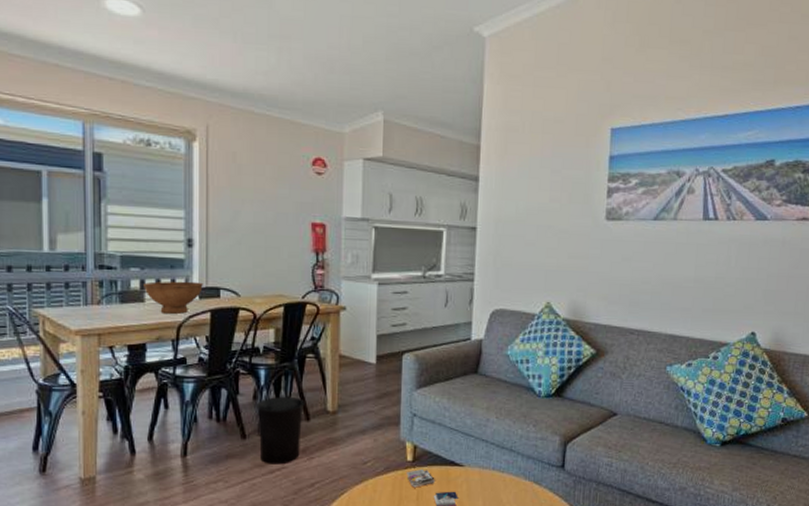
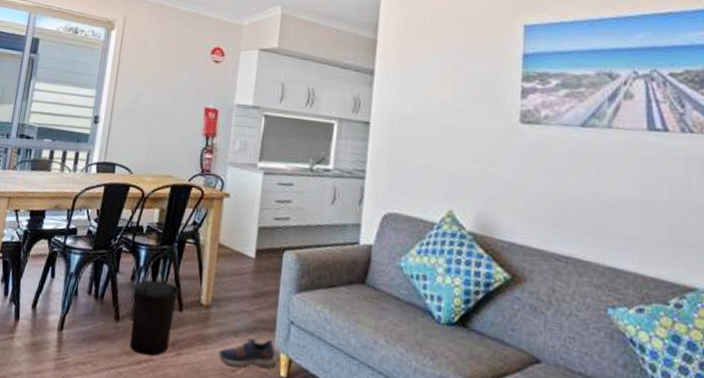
bowl: present [144,281,203,314] -> none [52,153,102,186]
shoe: none [348,432,404,461] -> present [218,338,277,369]

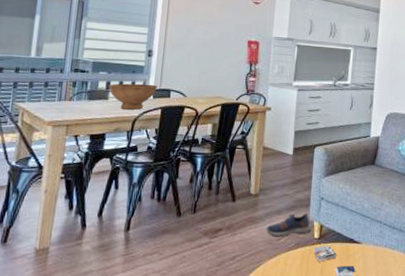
bowl: none [52,153,102,186] -> present [109,83,157,110]
waste bin: present [130,280,180,356] -> none [191,181,233,239]

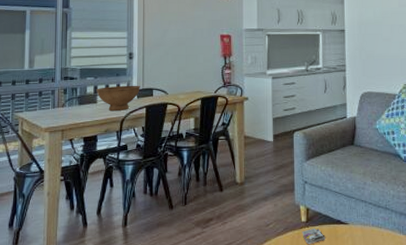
shoe: present [266,213,312,237] -> none [254,197,298,223]

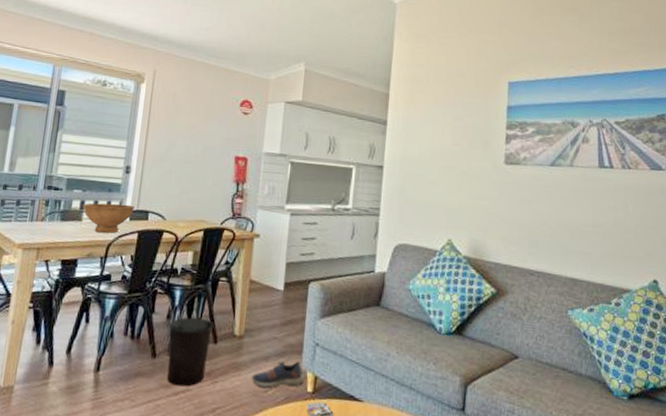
waste bin: none [181,173,219,230] -> present [167,318,214,387]
shoe: none [254,197,298,223] -> present [251,361,304,389]

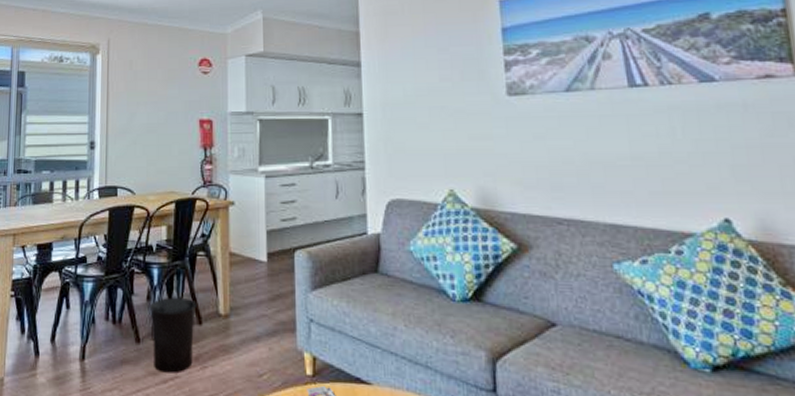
bowl: present [83,203,134,233] -> none [53,181,103,213]
shoe: present [251,361,304,389] -> none [243,340,302,373]

